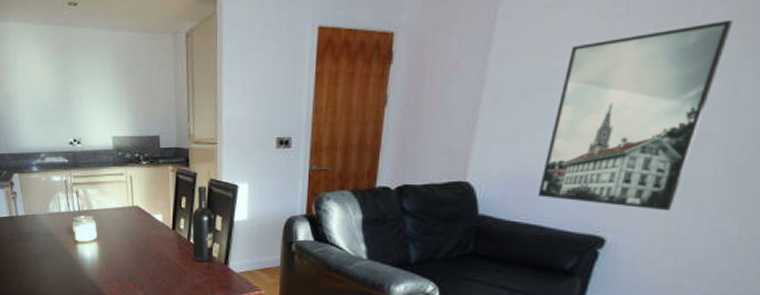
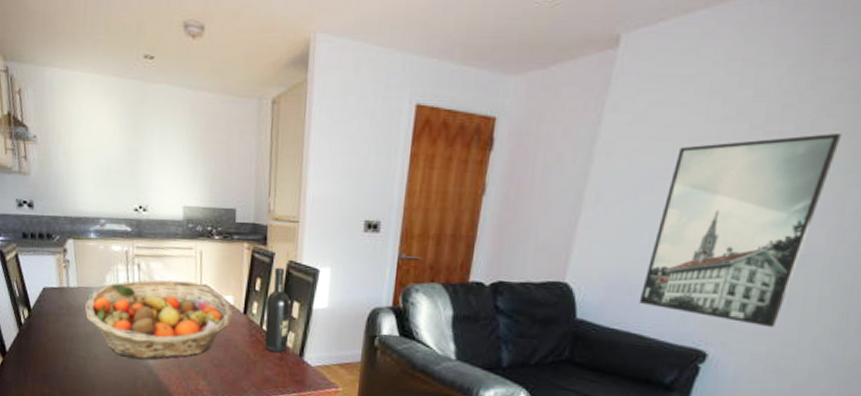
fruit basket: none [33,203,163,276] -> present [85,279,233,360]

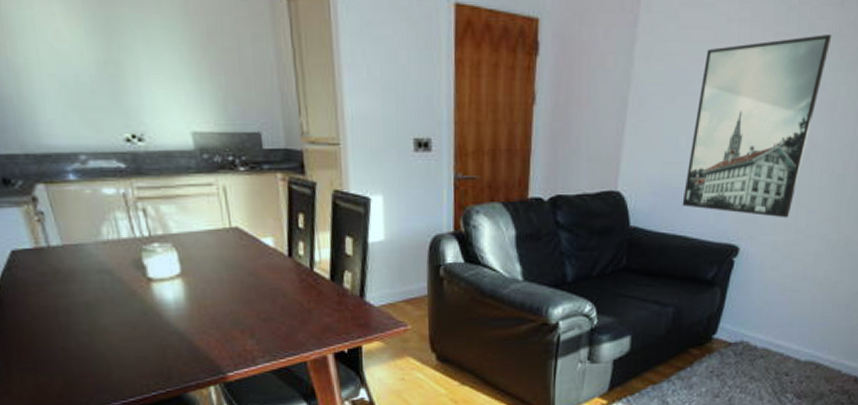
fruit basket: present [85,279,233,360] -> none [78,224,275,326]
wine bottle: present [264,267,291,353] -> none [313,199,345,297]

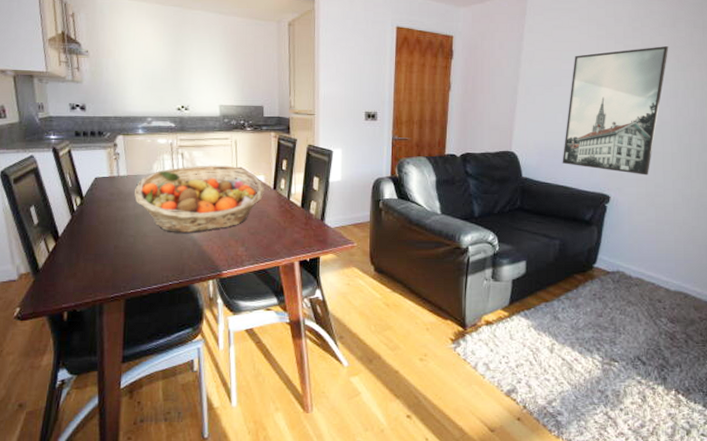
fruit basket: none [78,224,275,326] -> present [135,165,264,234]

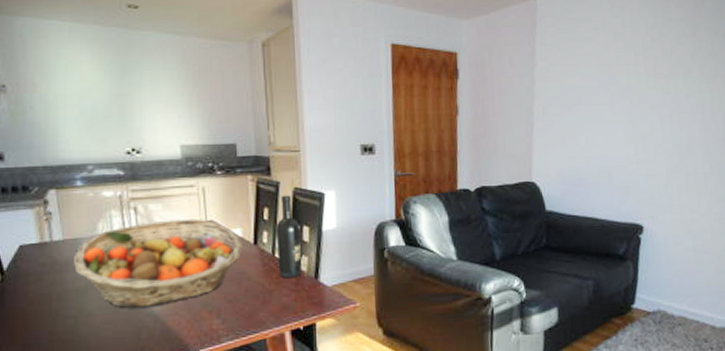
wine bottle: none [291,150,311,219] -> present [276,195,301,279]
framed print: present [562,46,669,176] -> none [588,57,691,200]

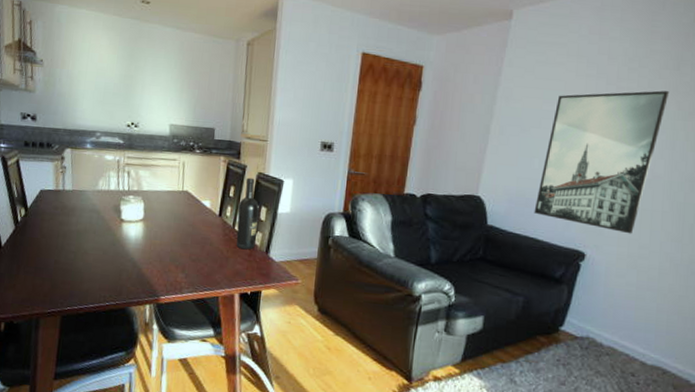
fruit basket: present [74,218,242,309] -> none [78,185,210,255]
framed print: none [588,57,691,200] -> present [534,90,670,234]

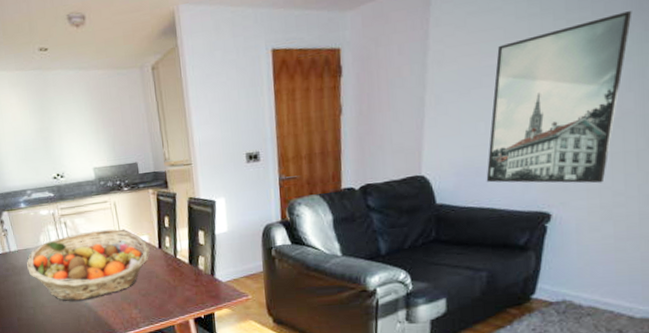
fruit basket: none [78,185,210,255] -> present [27,229,150,301]
wine bottle: present [236,177,259,250] -> none [175,204,200,276]

